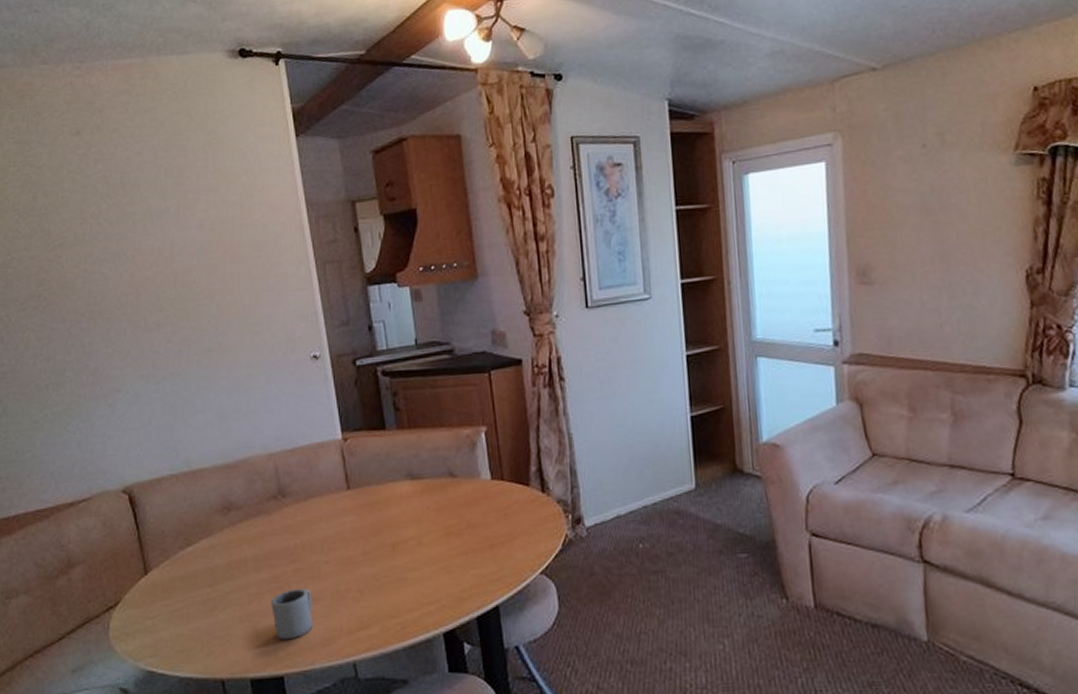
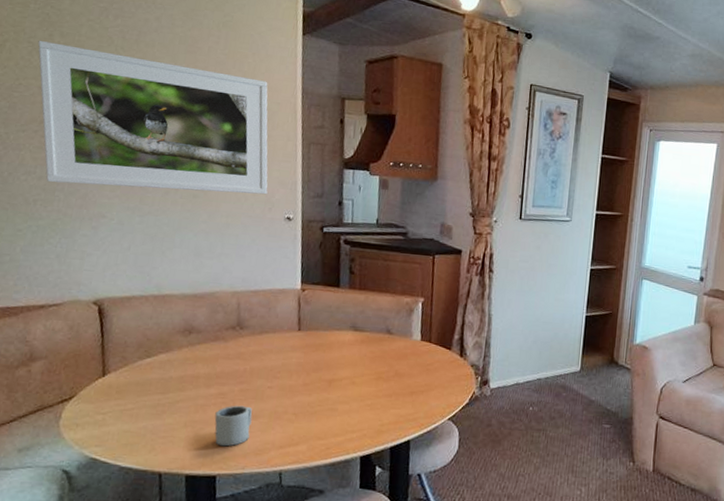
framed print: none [23,199,287,363] -> present [37,40,268,195]

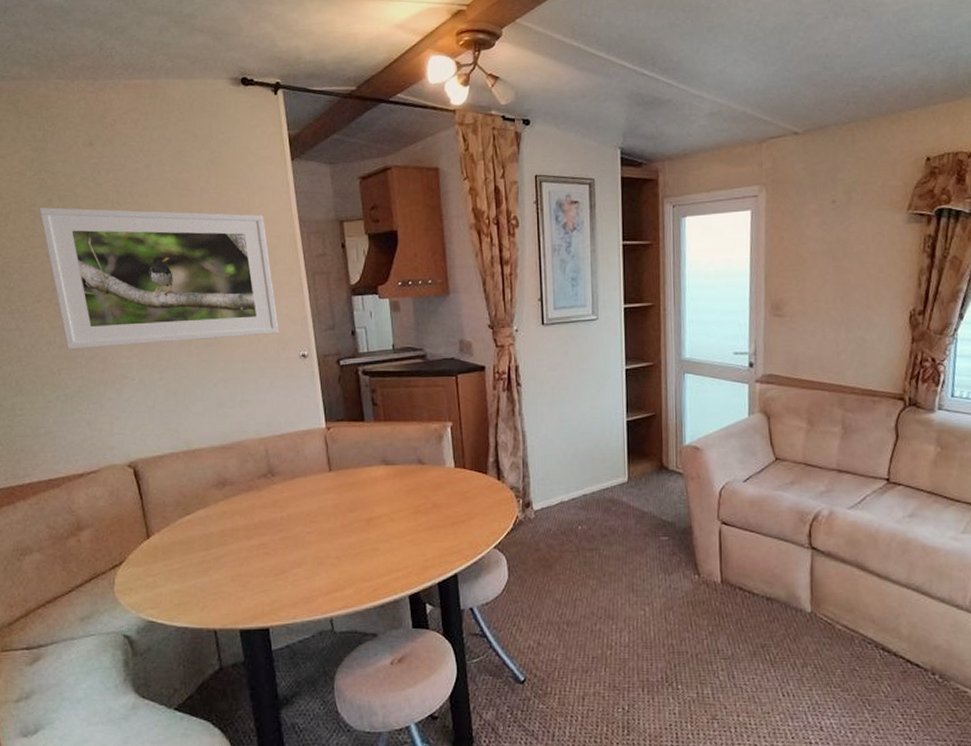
cup: present [214,405,253,447] -> none [259,554,296,598]

